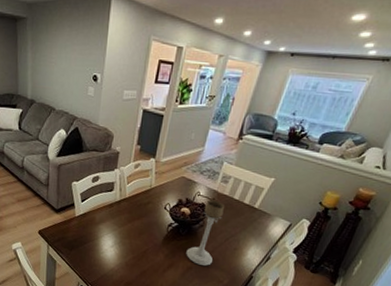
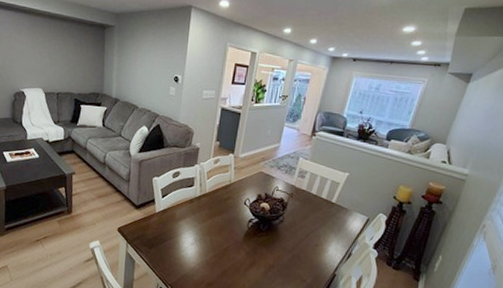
candle holder: present [186,199,224,266] -> none [267,194,303,264]

